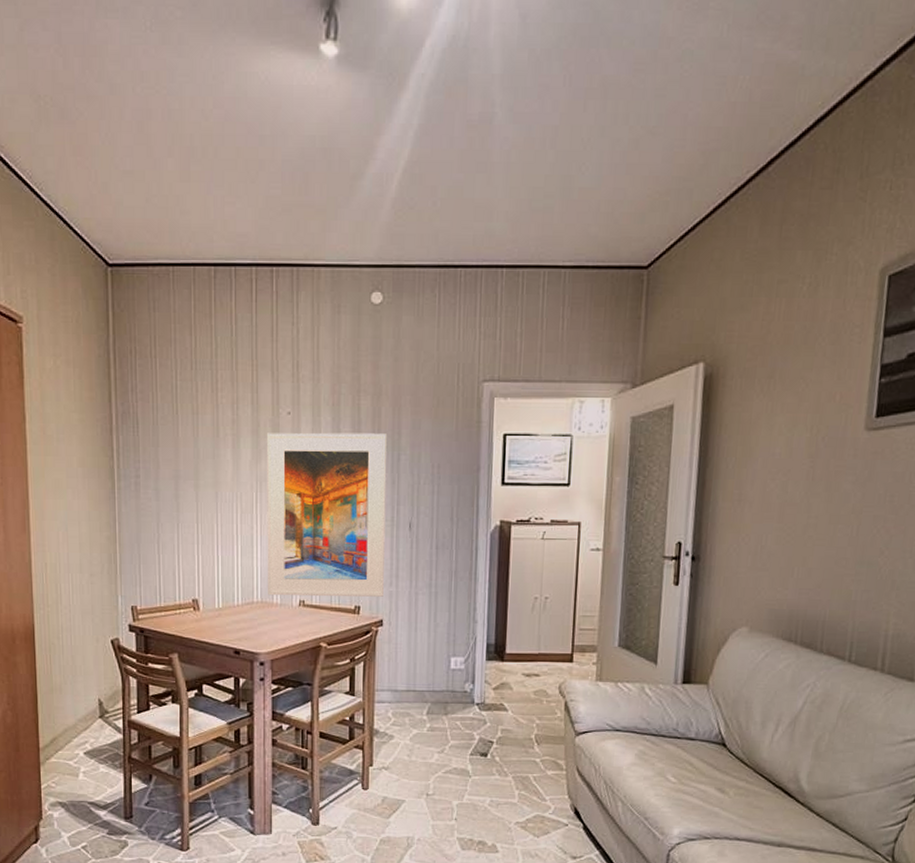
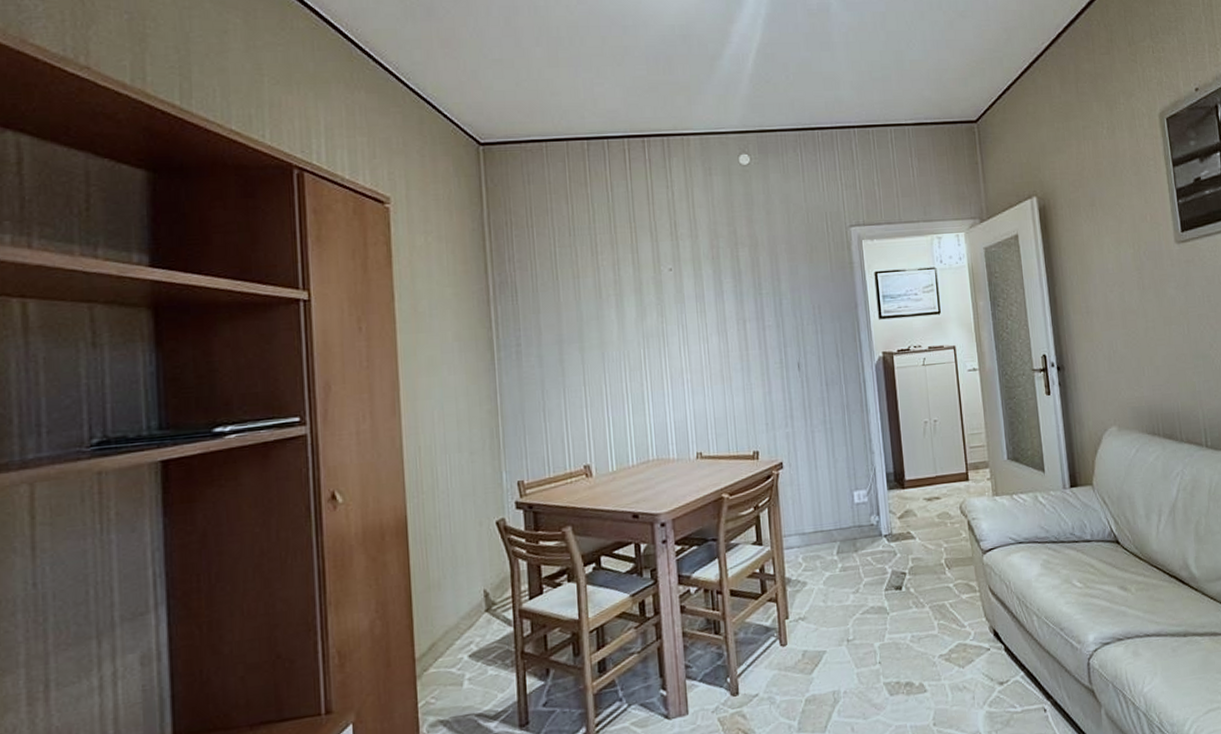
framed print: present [266,432,387,597] -> none [649,281,780,452]

